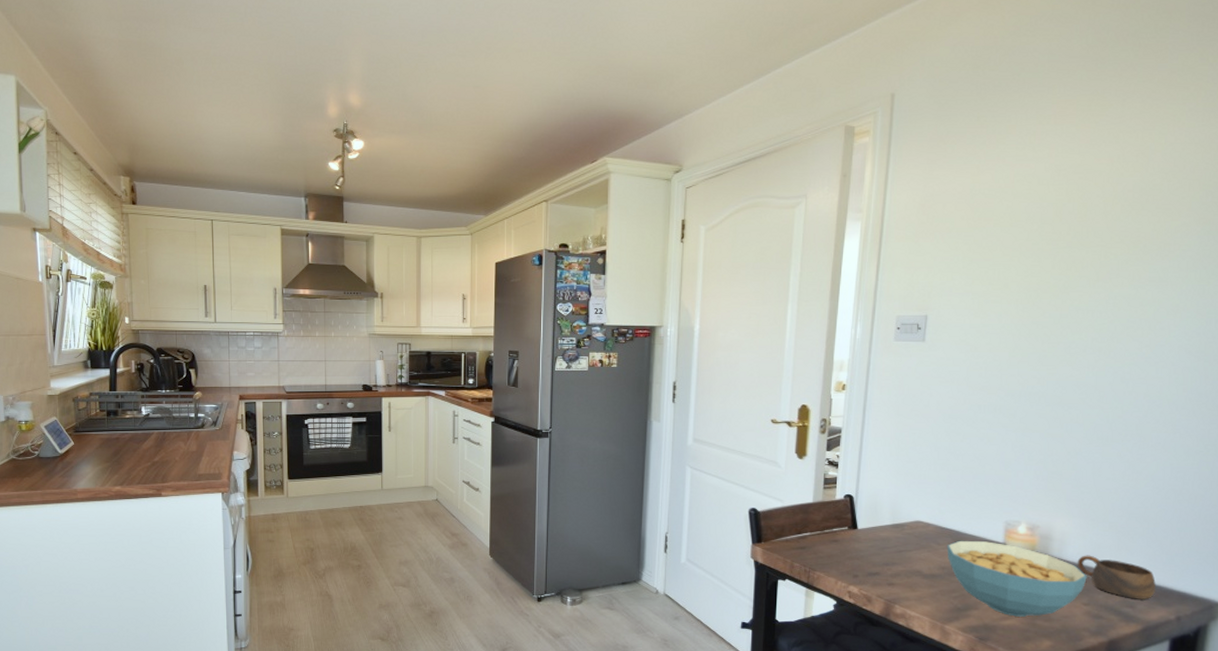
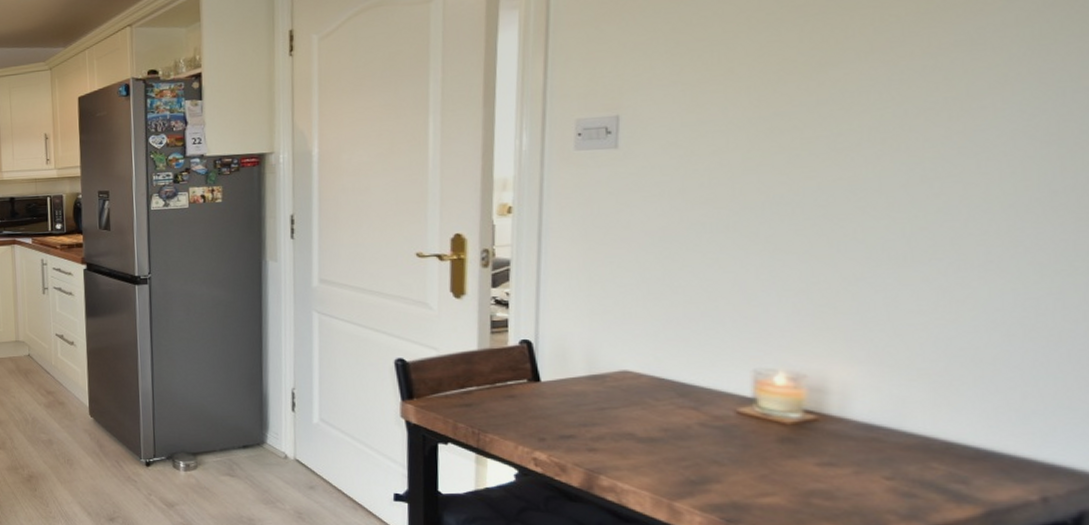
cereal bowl: present [947,540,1087,617] -> none [669,394,888,493]
cup: present [1077,555,1156,599] -> none [869,413,1002,473]

